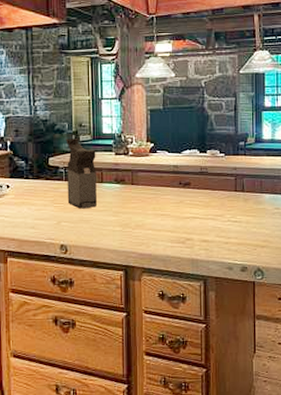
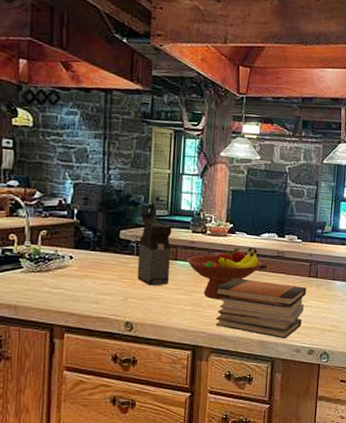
fruit bowl: none [112,165,186,220] -> present [187,247,262,300]
book stack: none [141,196,233,257] -> present [215,278,306,339]

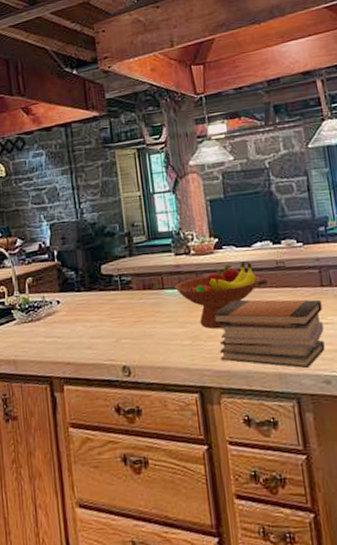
coffee maker: present [137,212,172,286] -> none [117,240,160,322]

